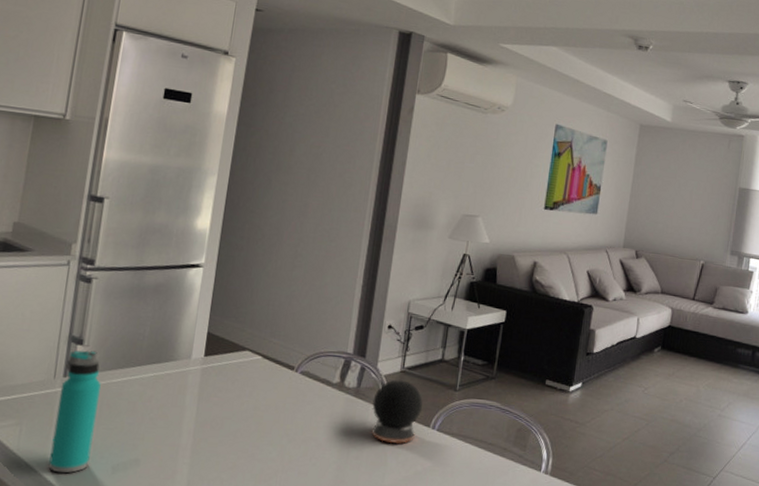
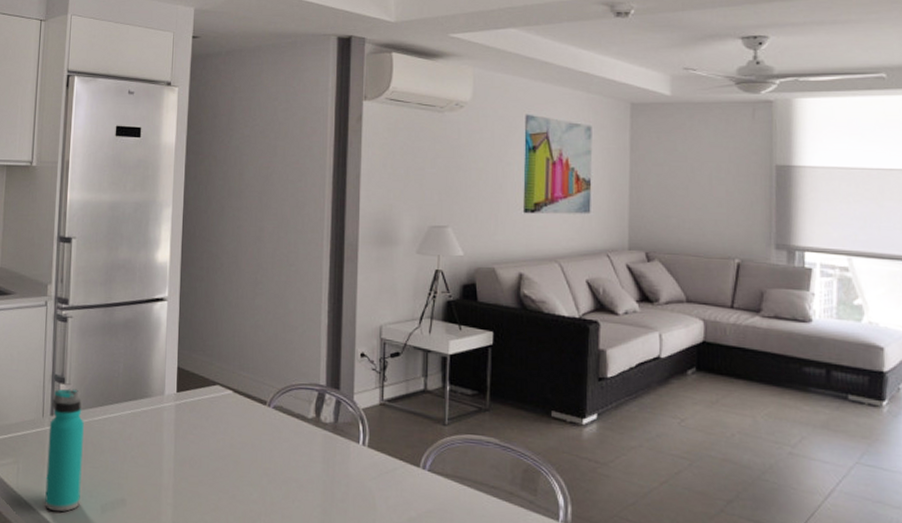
speaker: present [371,380,423,444] -> none [353,413,409,485]

